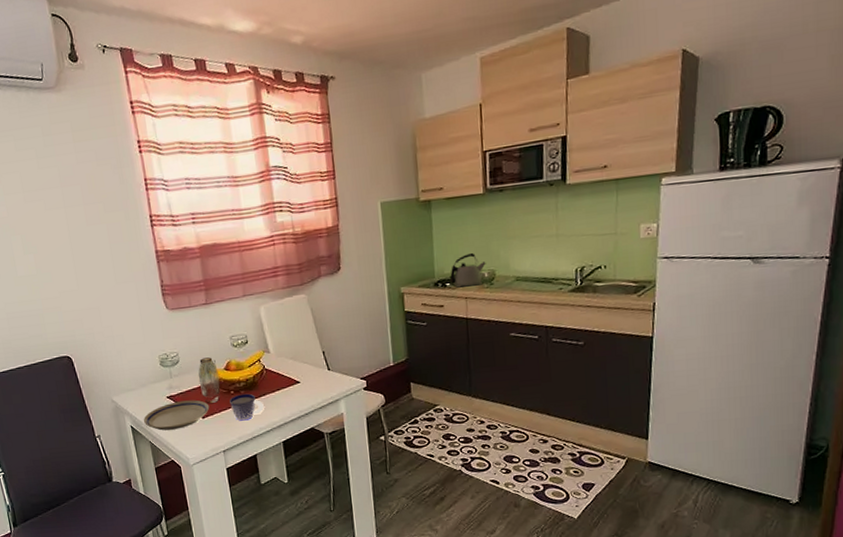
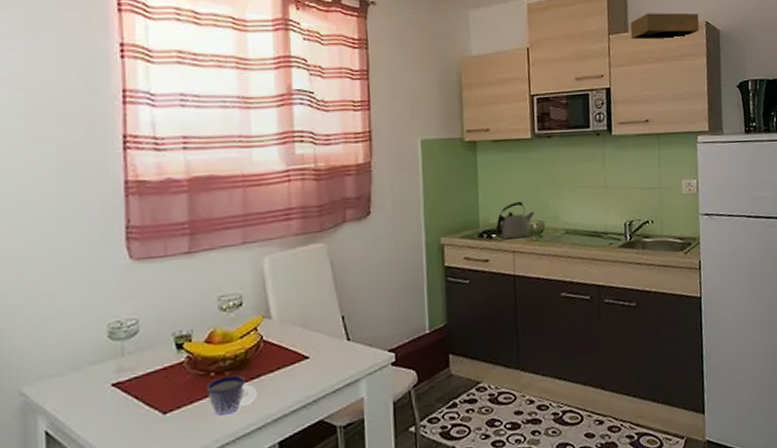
plate: present [143,399,210,431] -> none [67,387,176,436]
vase: present [197,357,221,403] -> none [164,325,196,392]
box: none [591,41,675,81] -> present [630,13,700,40]

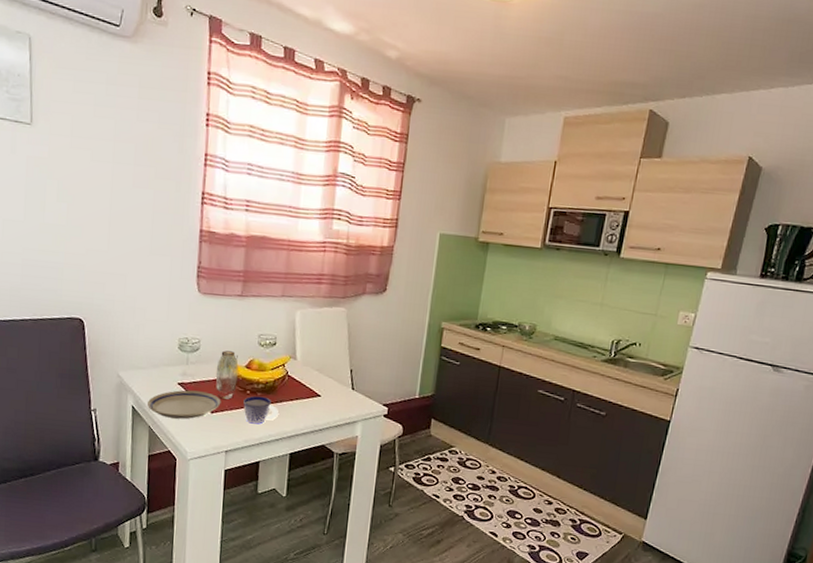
plate: none [67,387,176,436] -> present [146,390,221,419]
vase: none [164,325,196,392] -> present [215,350,239,399]
kettle: present [496,201,535,240] -> none [491,303,529,337]
box: present [630,13,700,40] -> none [662,140,743,172]

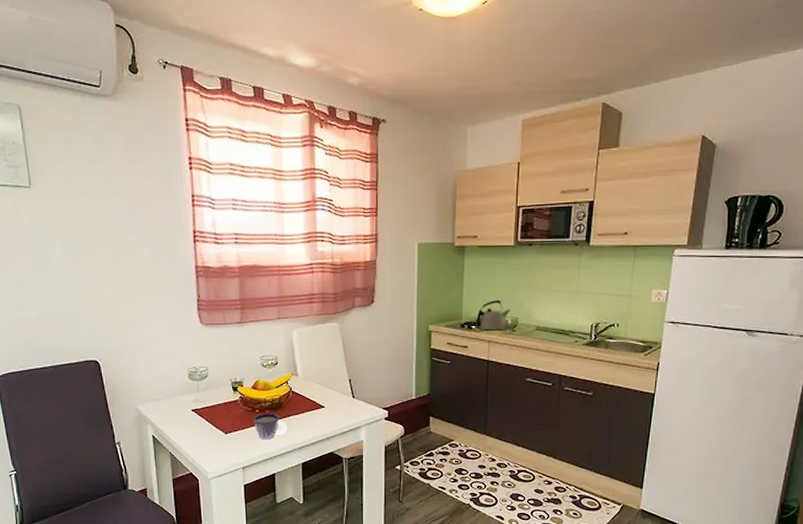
plate: present [146,390,221,419] -> none [165,415,234,443]
vase: present [215,350,239,399] -> none [225,375,246,420]
kettle: none [491,303,529,337] -> present [476,299,510,331]

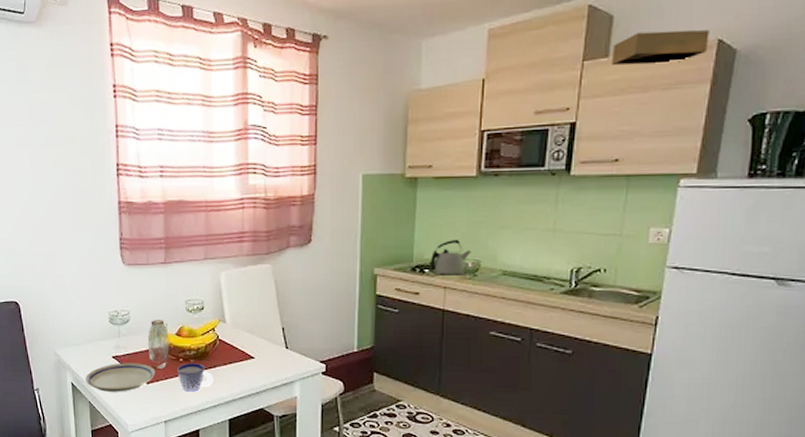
plate: none [165,415,234,443] -> present [85,362,156,392]
vase: none [225,375,246,420] -> present [147,320,169,369]
box: none [620,127,696,155] -> present [611,30,710,66]

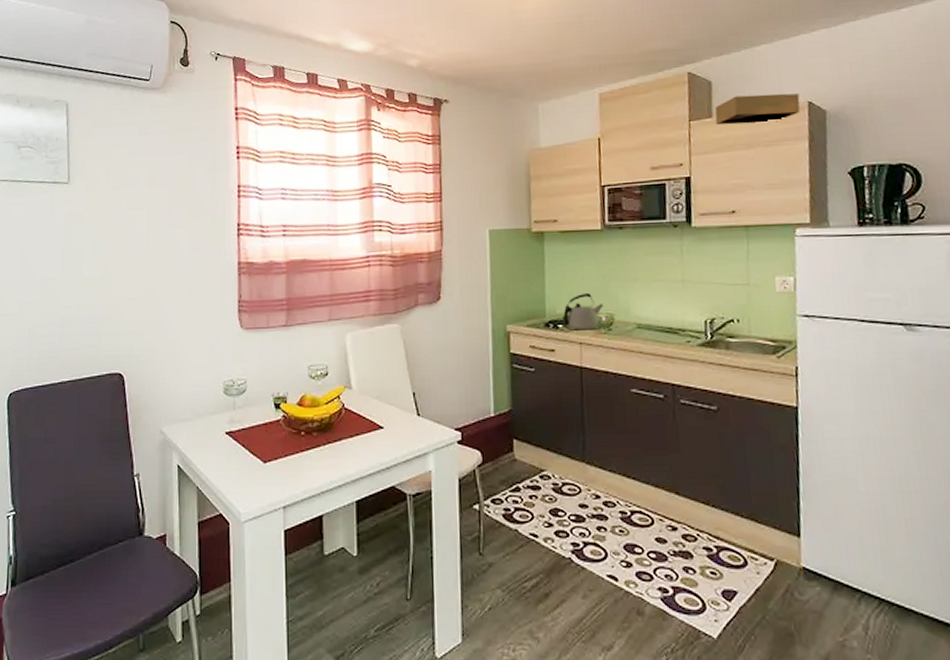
plate: present [85,362,156,392] -> none [193,439,274,474]
vase: present [147,320,169,369] -> none [265,388,290,445]
cup: present [177,363,213,392] -> none [299,436,338,470]

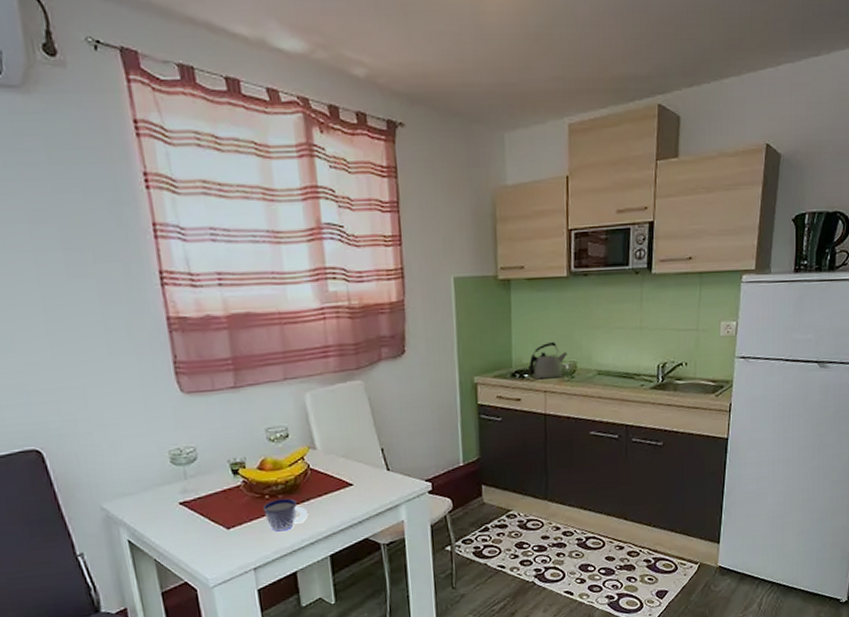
cup: none [299,436,338,470] -> present [263,498,308,532]
box: present [714,93,800,125] -> none [680,133,759,166]

